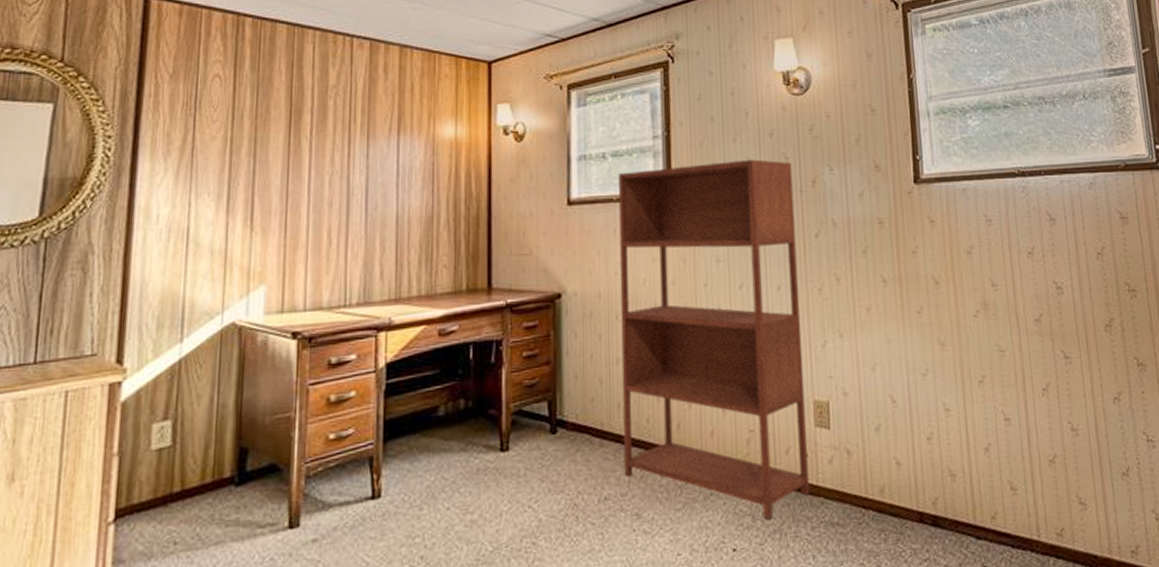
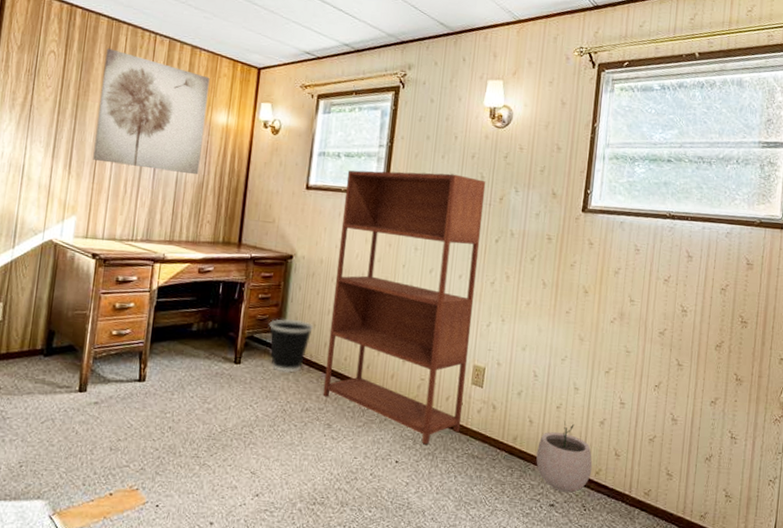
wall art: none [282,62,427,209] -> present [93,48,210,175]
wastebasket: none [540,378,599,453] -> present [269,318,313,373]
plant pot: none [912,455,986,552] -> present [536,421,593,493]

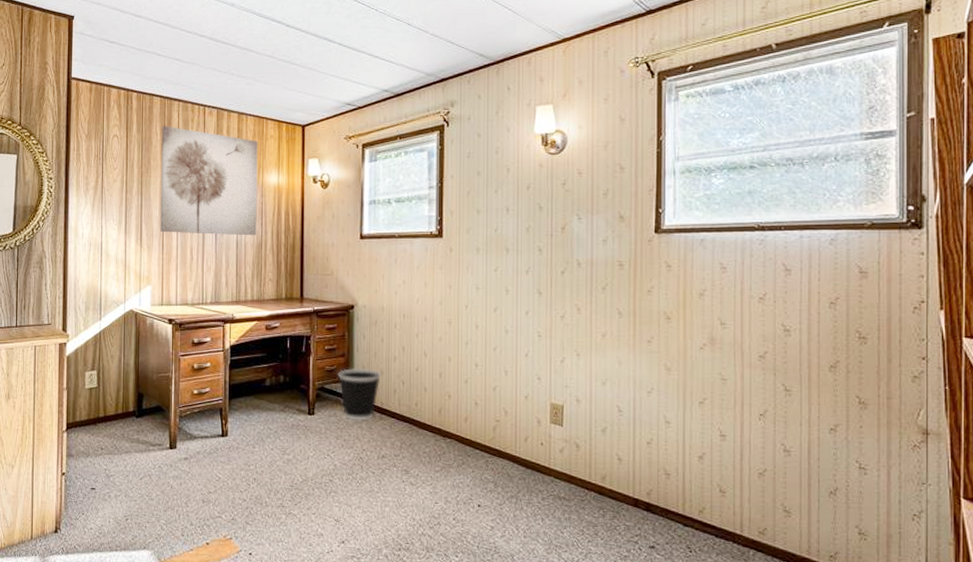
bookshelf: present [323,170,486,445] -> none [397,208,545,488]
plant pot: present [536,421,593,493] -> none [630,457,694,533]

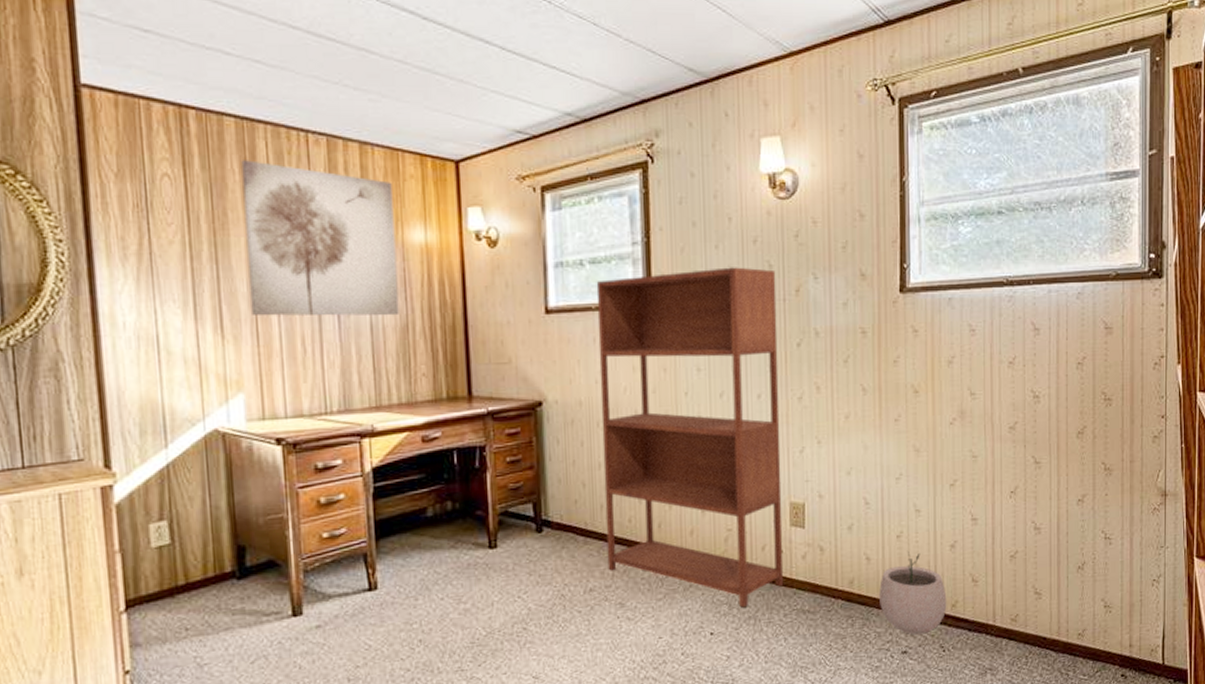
wastebasket: present [337,367,381,421] -> none [525,481,583,550]
bookshelf: none [397,208,545,488] -> present [596,267,784,608]
plant pot: none [630,457,694,533] -> present [879,552,947,635]

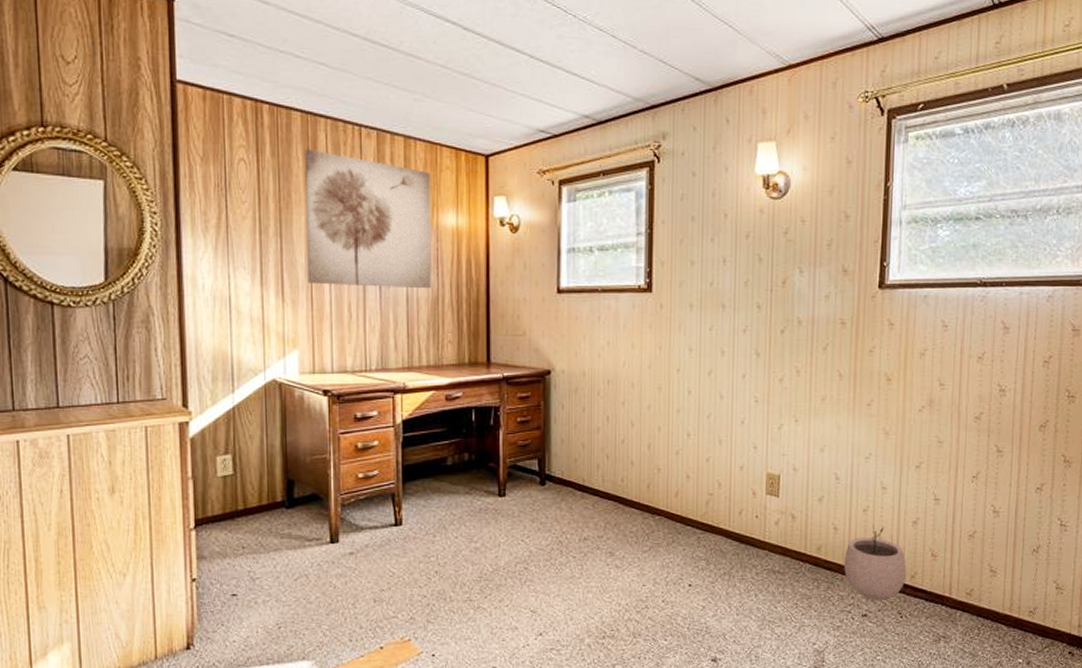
bookshelf: present [596,267,784,608] -> none [601,259,765,564]

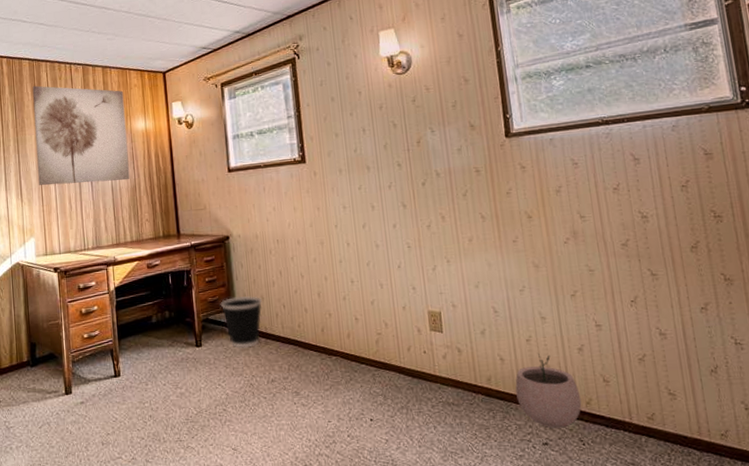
wastebasket: none [532,441,582,501] -> present [220,296,262,348]

